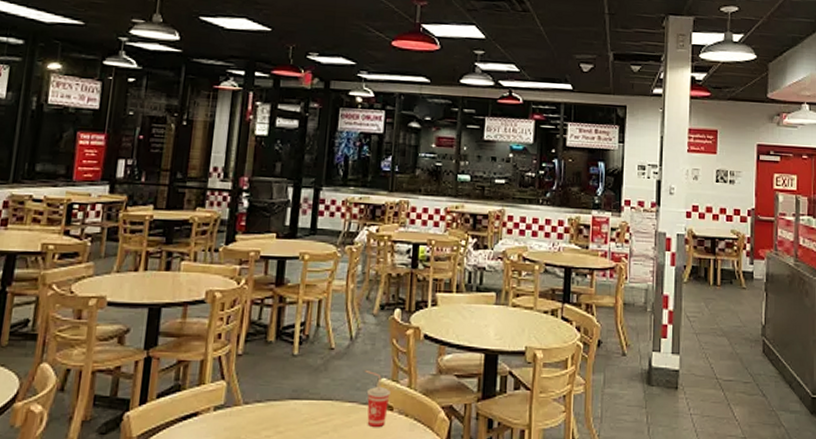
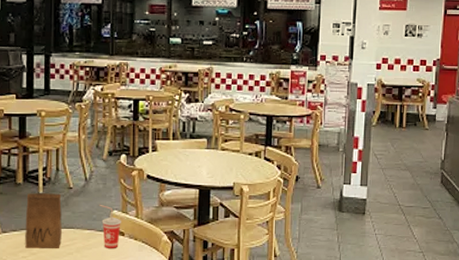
paper bag: none [270,354,321,426] -> present [25,193,63,248]

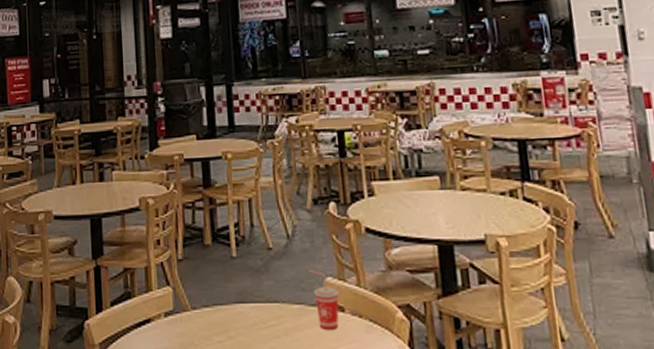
paper bag: present [25,193,63,248] -> none [217,256,265,330]

